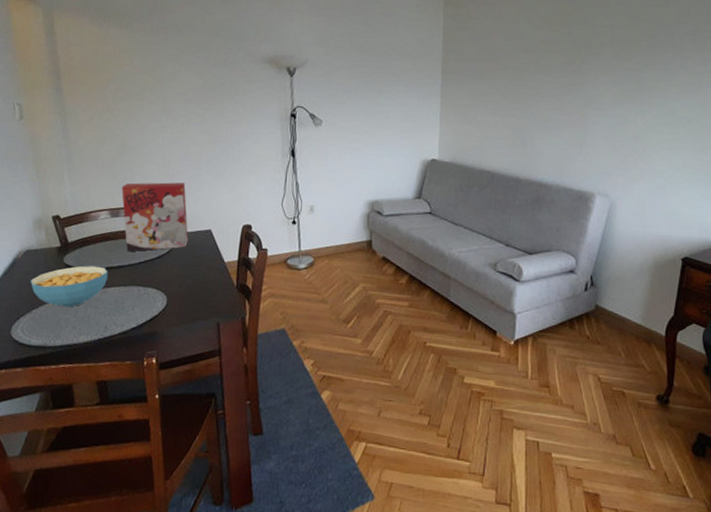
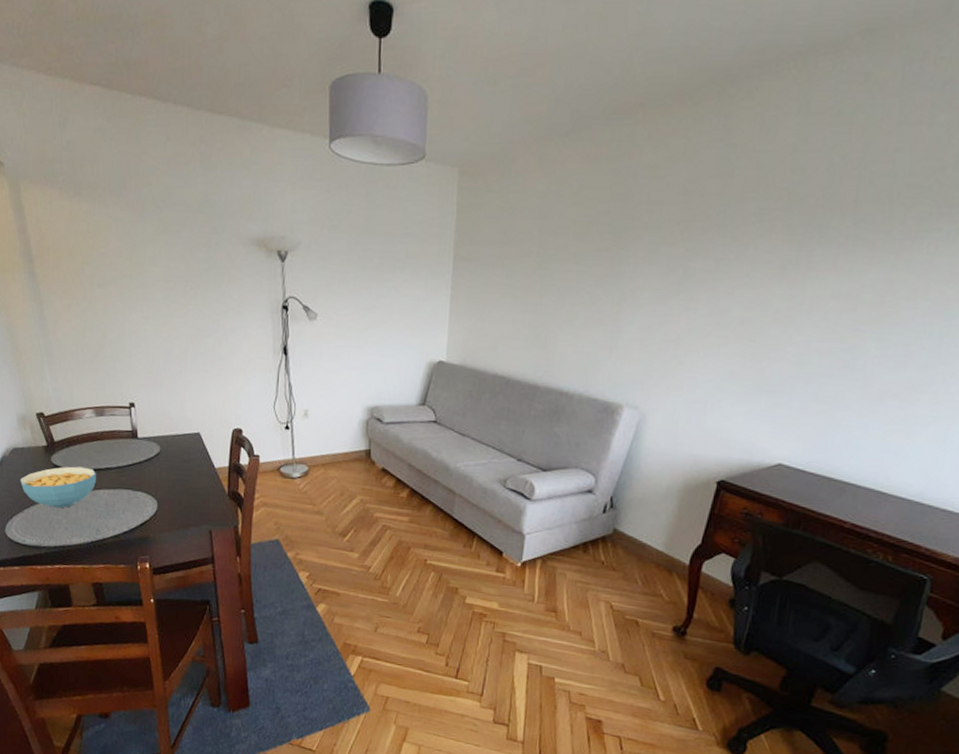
cereal box: present [121,182,189,252] -> none [104,379,177,454]

